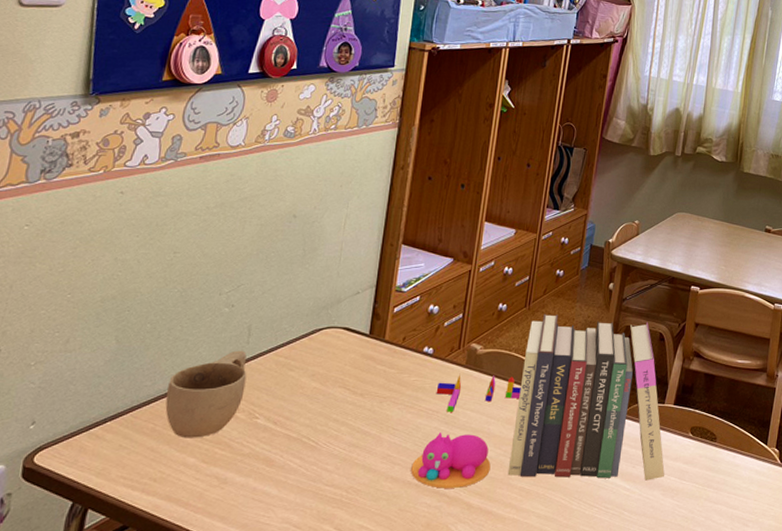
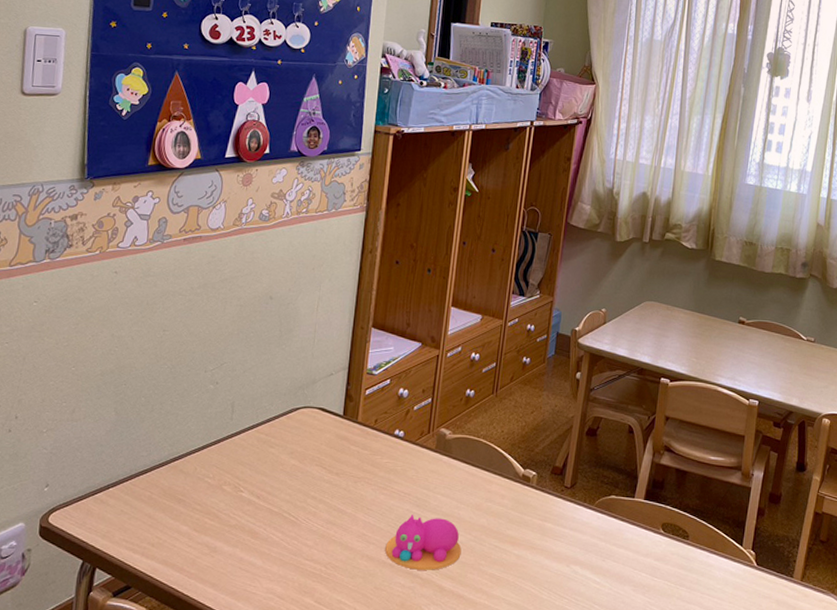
cup: present [165,350,247,438] -> none [160,426,232,508]
toy blocks: present [436,374,521,412] -> none [407,458,490,495]
books: present [507,313,665,481] -> none [478,401,635,575]

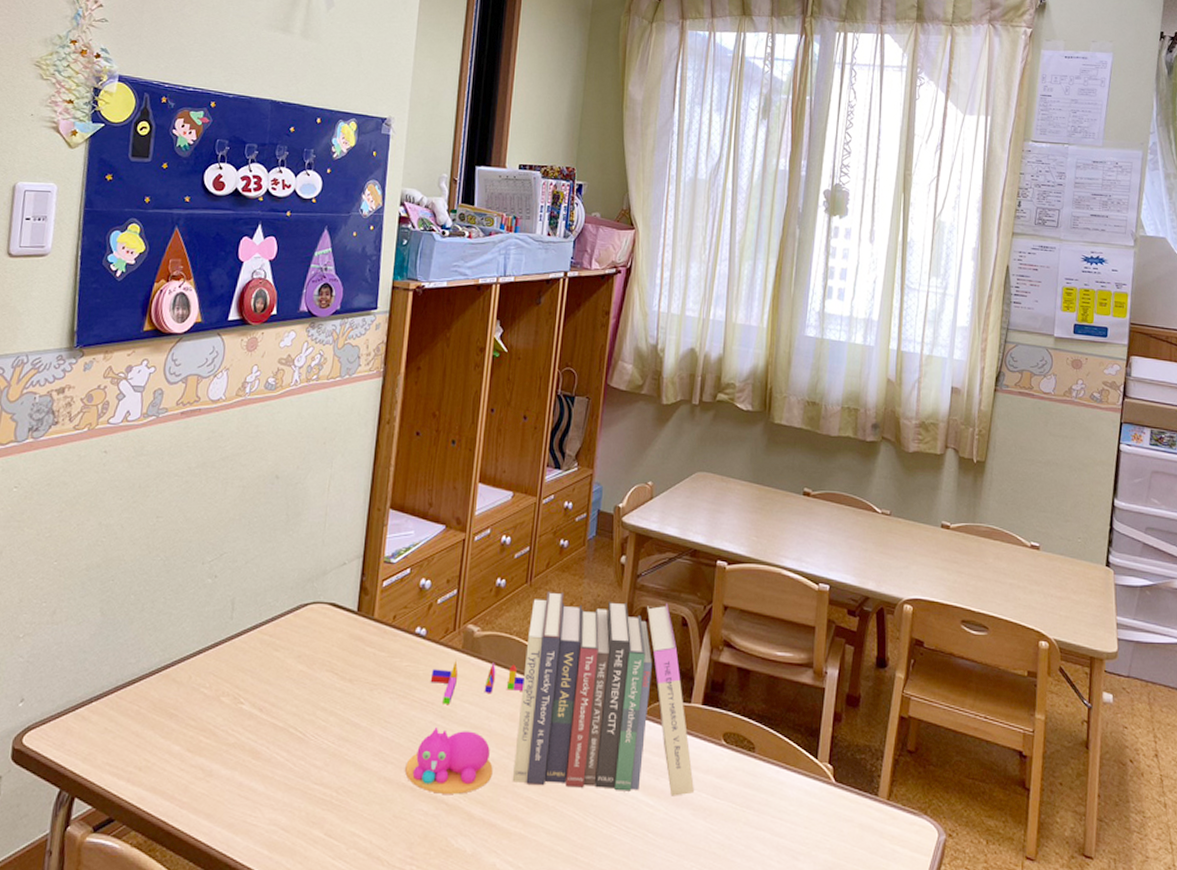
toy blocks: none [407,458,490,495] -> present [430,660,525,704]
books: none [478,401,635,575] -> present [512,591,694,796]

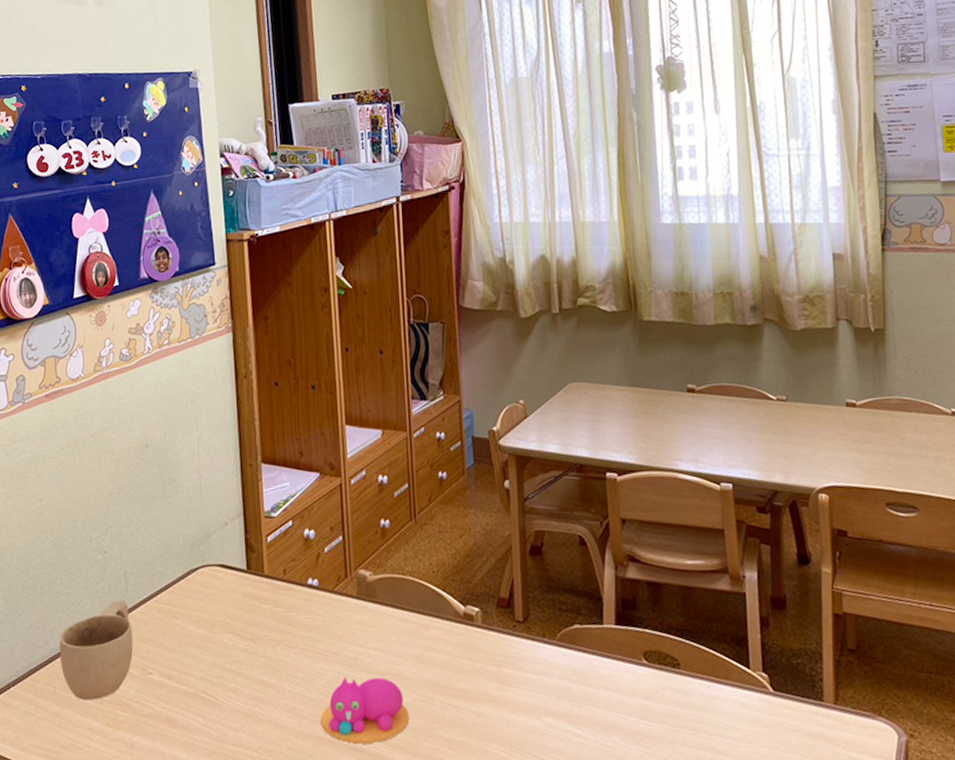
cup: none [149,626,231,724] -> present [59,599,134,701]
toy blocks: present [430,660,525,704] -> none [330,605,427,653]
books: present [512,591,694,796] -> none [421,524,622,726]

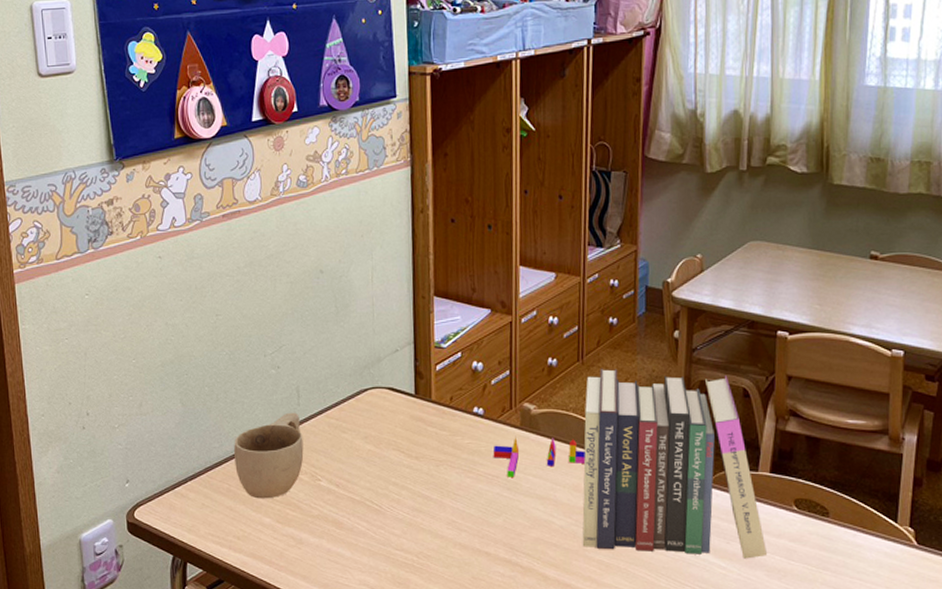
toy animal: present [321,677,410,744] -> none [478,499,563,558]
toy blocks: none [330,605,427,653] -> present [493,437,586,477]
books: none [421,524,622,726] -> present [582,368,767,559]

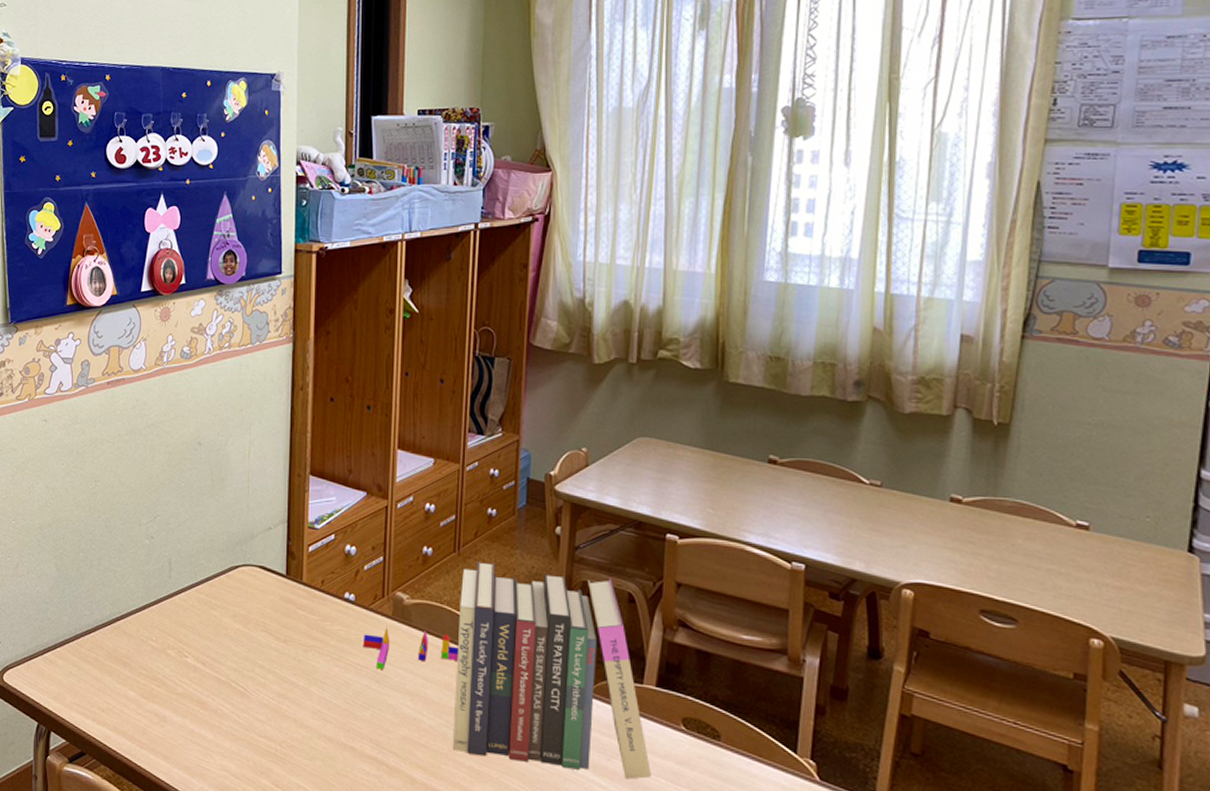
cup: present [234,412,304,499] -> none [104,584,172,672]

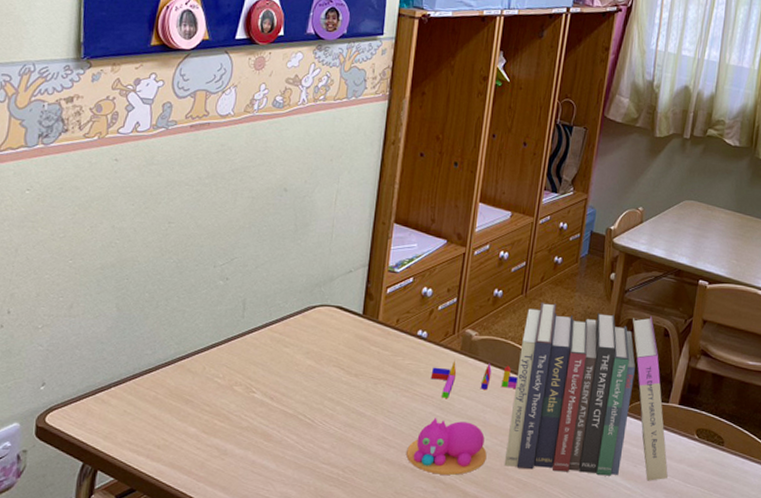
toy animal: none [345,691,432,758] -> present [406,418,487,475]

